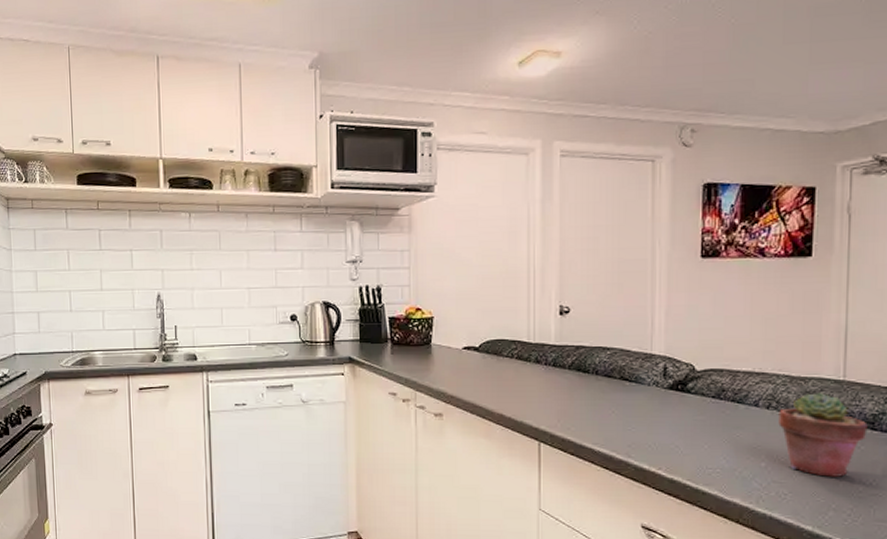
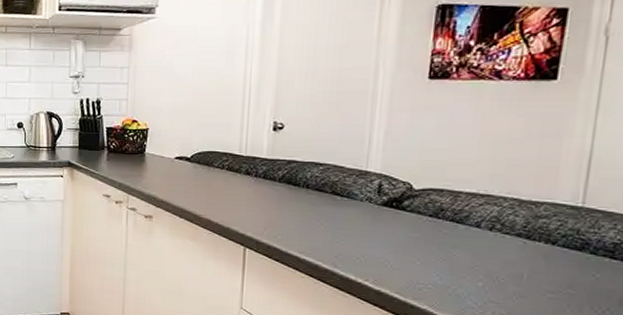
potted succulent: present [778,393,868,477] -> none [501,218,606,303]

